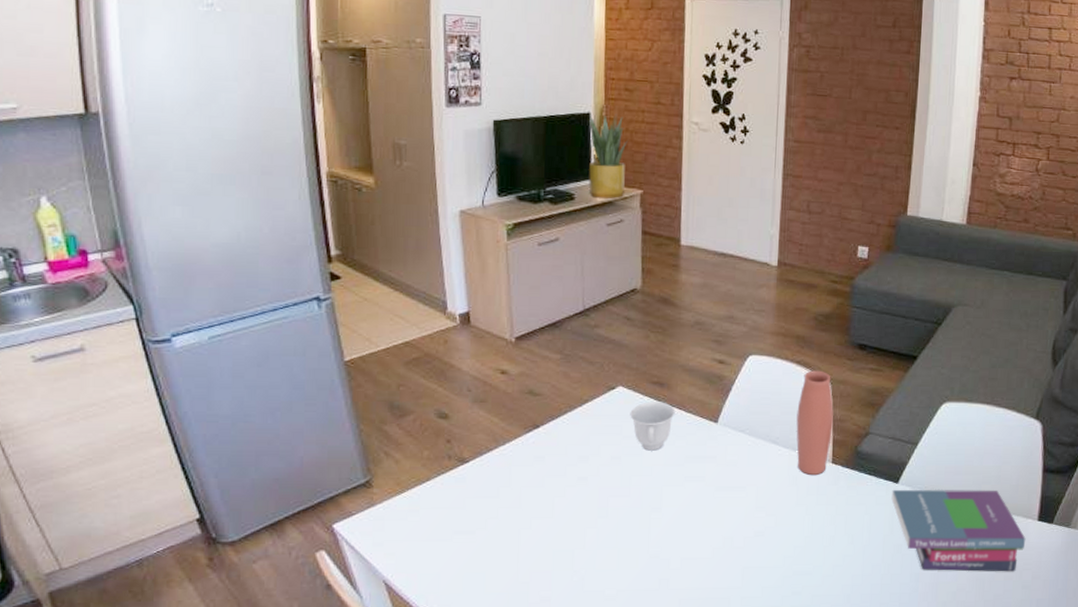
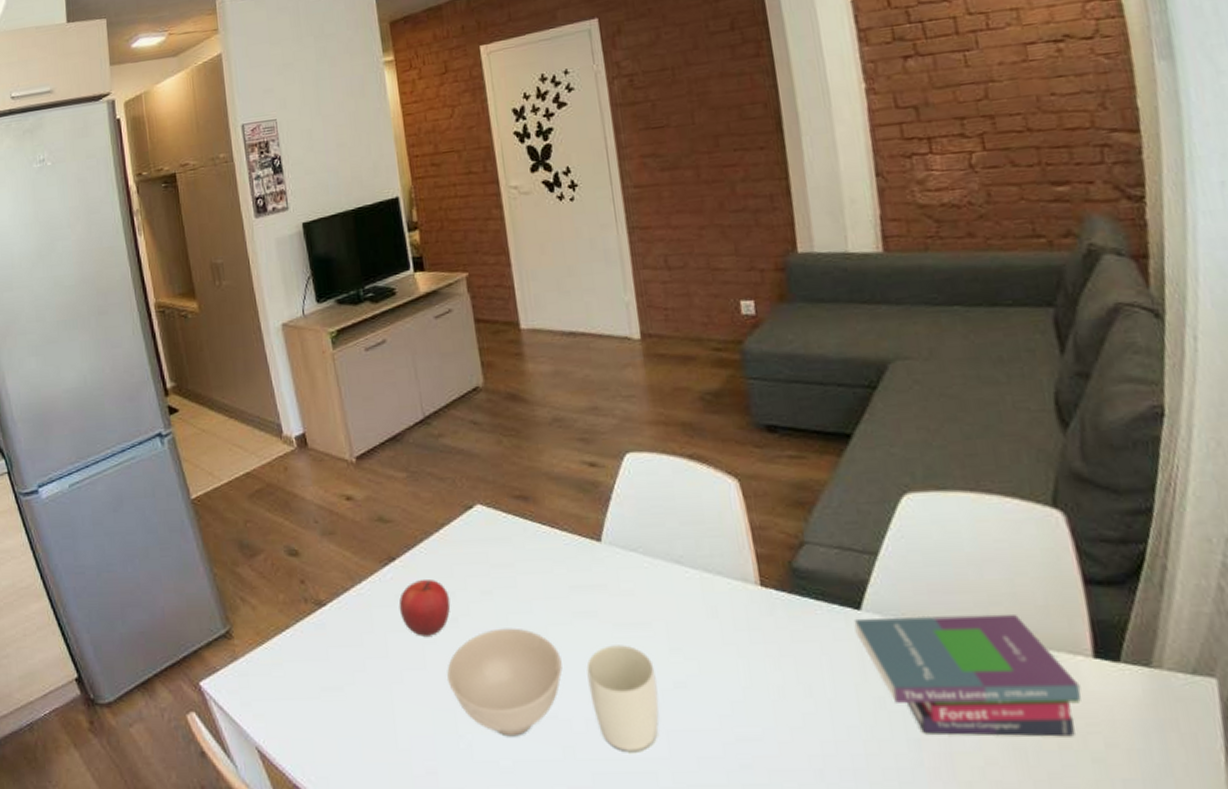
fruit: none [536,444,583,491] -> present [398,578,451,636]
bowl: none [571,487,670,572] -> present [447,628,563,737]
planter: present [587,115,628,200] -> none [396,194,448,290]
teacup: present [630,402,675,451] -> none [494,519,548,582]
mug: none [688,503,742,583] -> present [586,645,659,751]
vase: present [796,370,834,475] -> none [699,464,755,603]

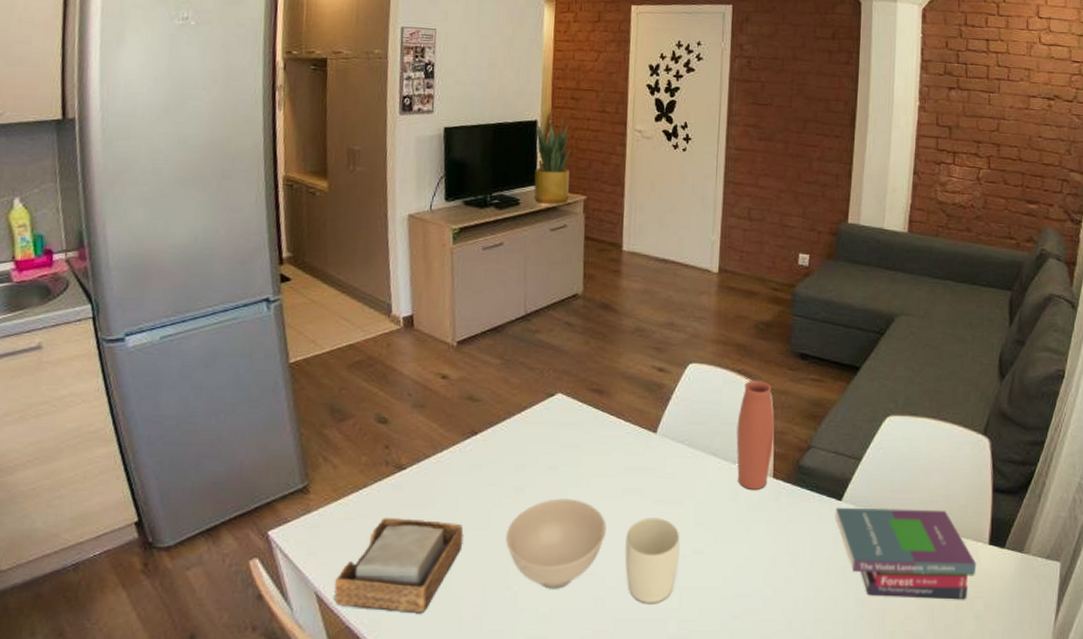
napkin holder: none [274,661,401,769] -> present [334,518,464,614]
planter: none [396,194,448,290] -> present [534,123,573,205]
fruit: present [398,578,451,636] -> none [473,452,520,502]
vase: none [699,464,755,603] -> present [736,380,775,490]

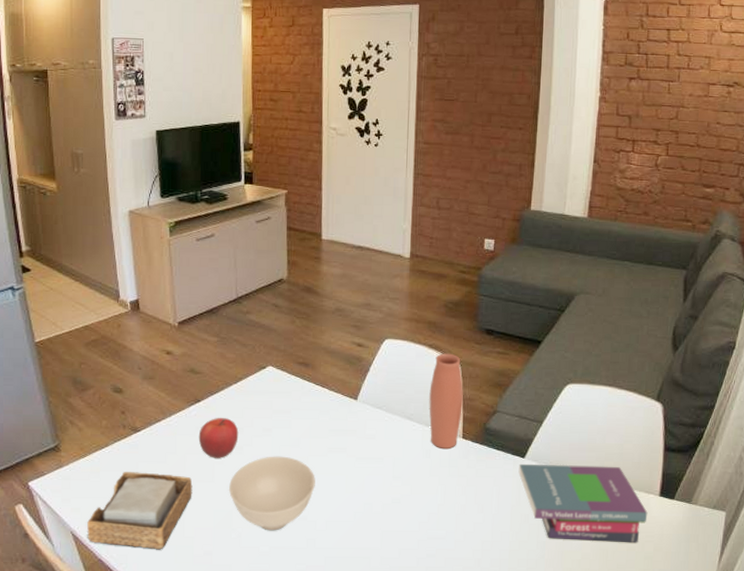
fruit: none [473,452,520,502] -> present [198,417,239,458]
planter: present [534,123,573,205] -> none [237,123,273,199]
mug: present [625,517,680,603] -> none [332,472,380,543]

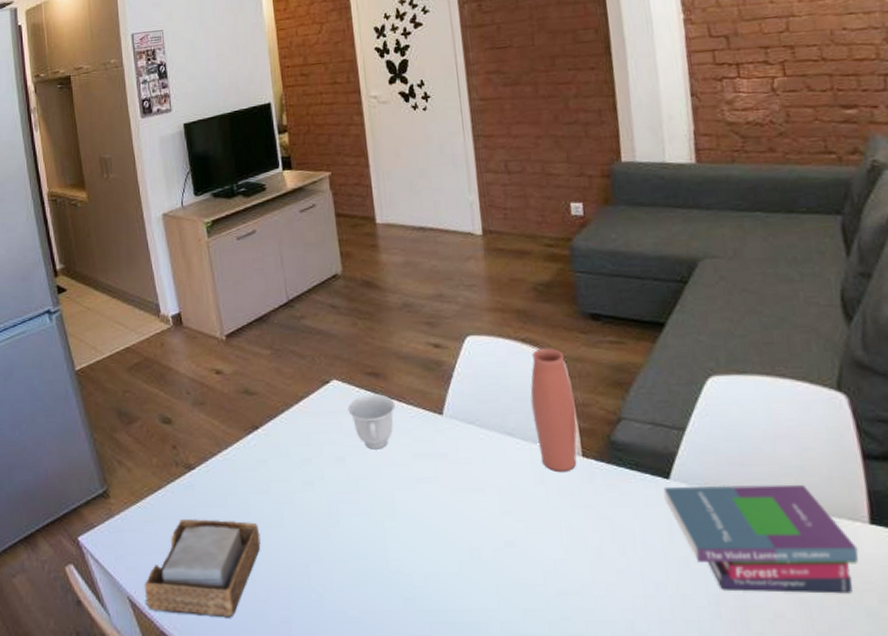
fruit: present [198,417,239,458] -> none [260,446,307,498]
bowl: present [229,456,315,531] -> none [302,491,406,589]
teacup: none [279,380,319,424] -> present [348,394,396,450]

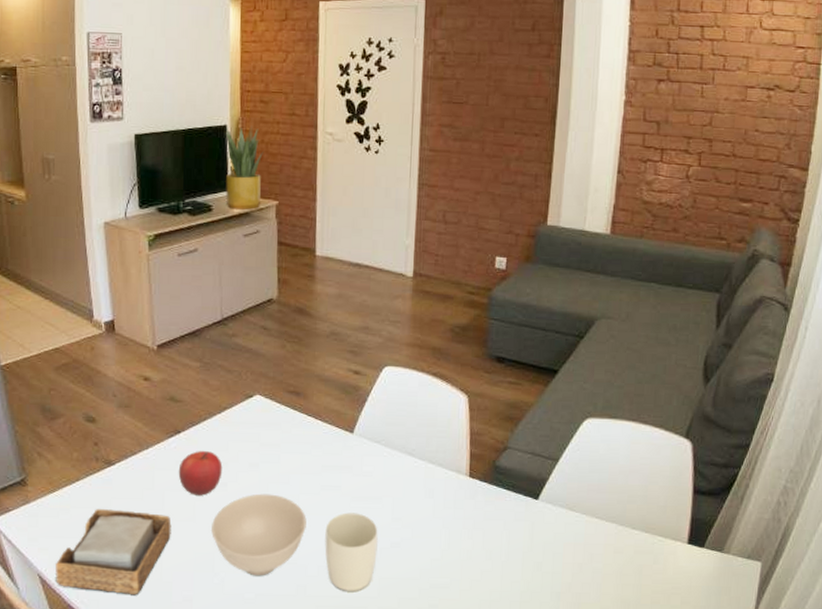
fruit: none [260,446,307,498] -> present [178,450,223,496]
planter: none [268,101,313,187] -> present [224,127,263,211]
bowl: none [302,491,406,589] -> present [211,493,307,576]
teacup: present [348,394,396,450] -> none [267,410,312,459]
mug: none [427,508,490,603] -> present [325,512,378,591]
vase: present [530,347,577,471] -> none [432,382,471,488]
books: present [663,484,859,594] -> none [531,507,675,596]

